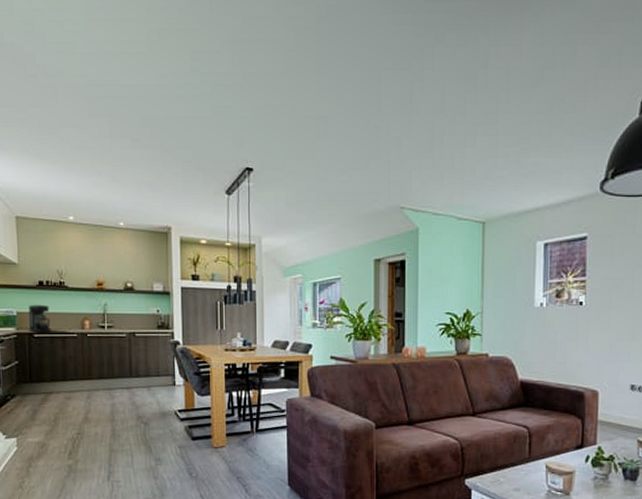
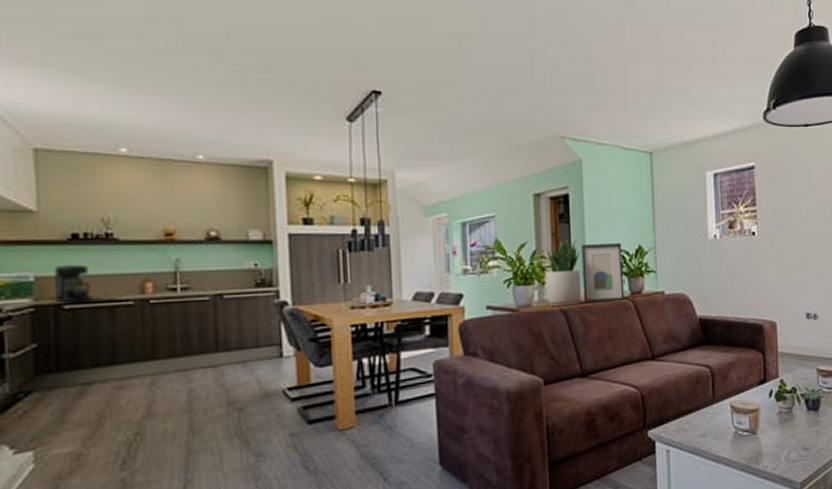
planter: none [381,300,413,361] -> present [546,238,582,307]
picture frame: none [414,306,452,360] -> present [581,242,625,302]

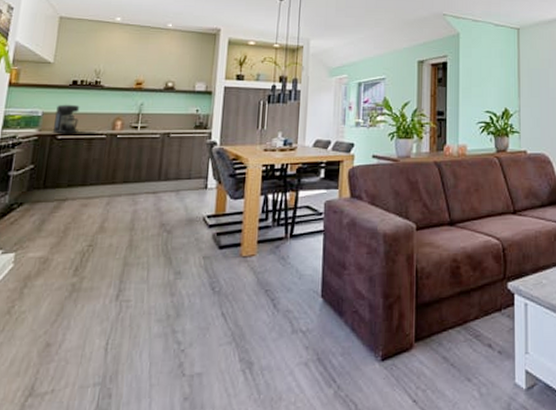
planter: present [546,238,582,307] -> none [423,100,454,159]
picture frame: present [581,242,625,302] -> none [455,105,491,158]

